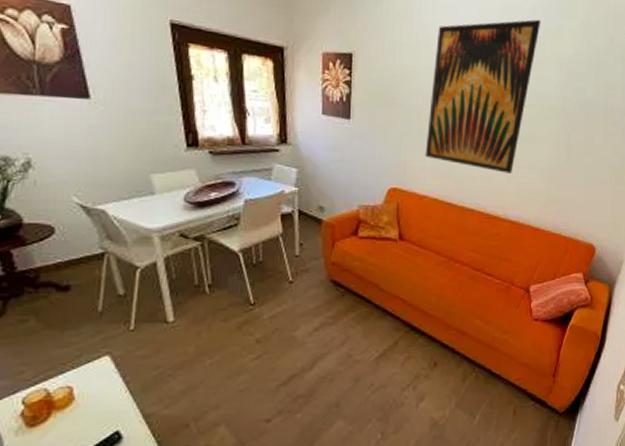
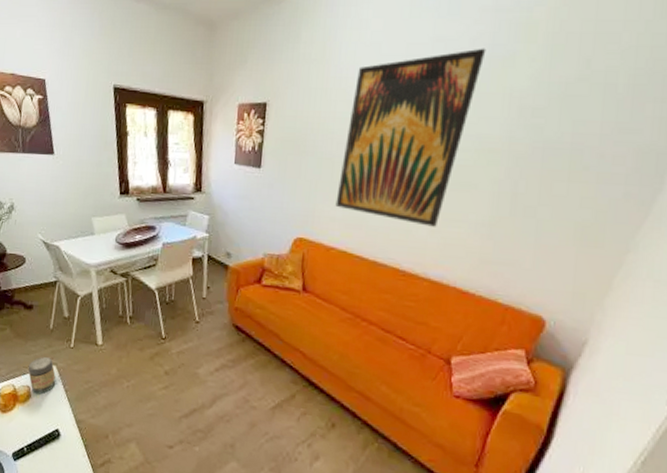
jar: none [67,346,112,394] -> present [27,356,56,394]

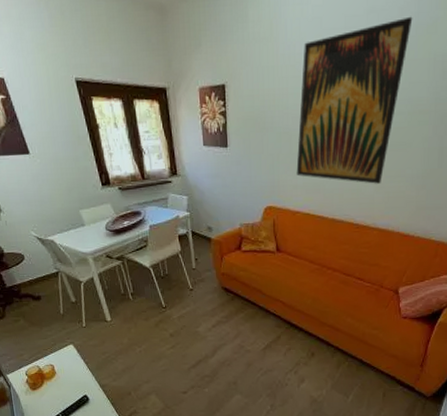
jar: present [27,356,56,394] -> none [47,338,76,370]

